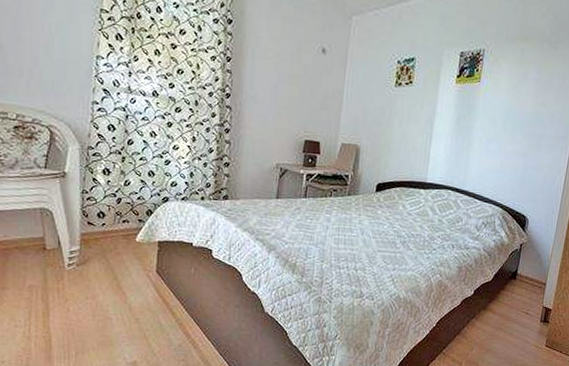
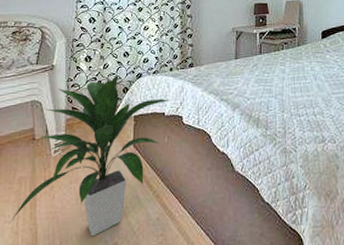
indoor plant: none [21,193,200,352] -> present [10,73,171,237]

